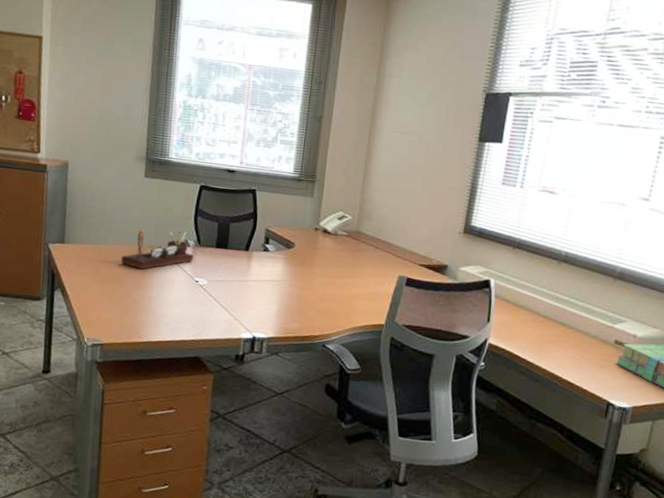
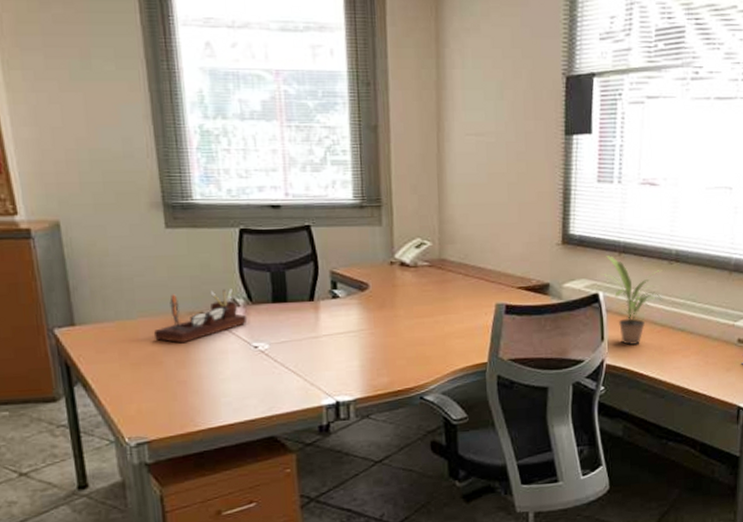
potted plant: none [494,248,551,331] -> present [600,255,663,346]

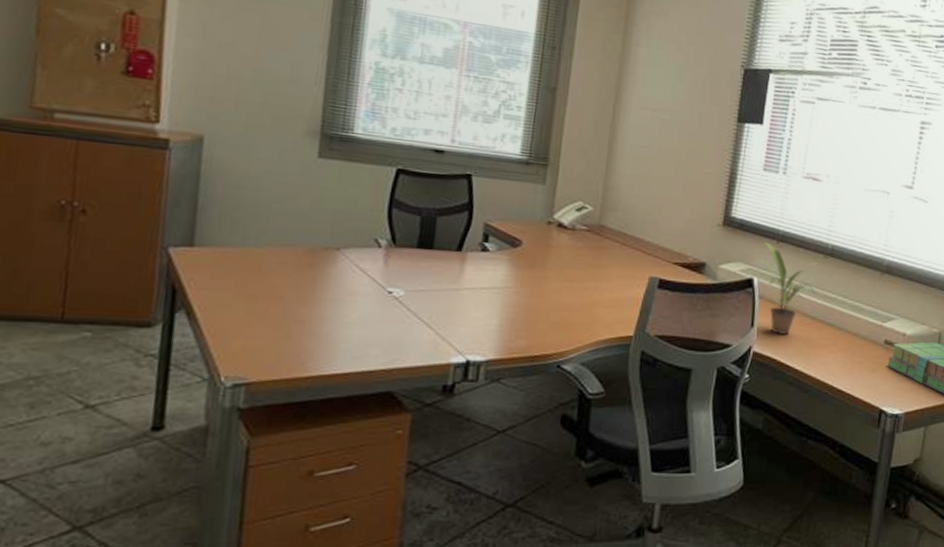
desk organizer: present [154,289,246,344] -> none [281,226,386,280]

